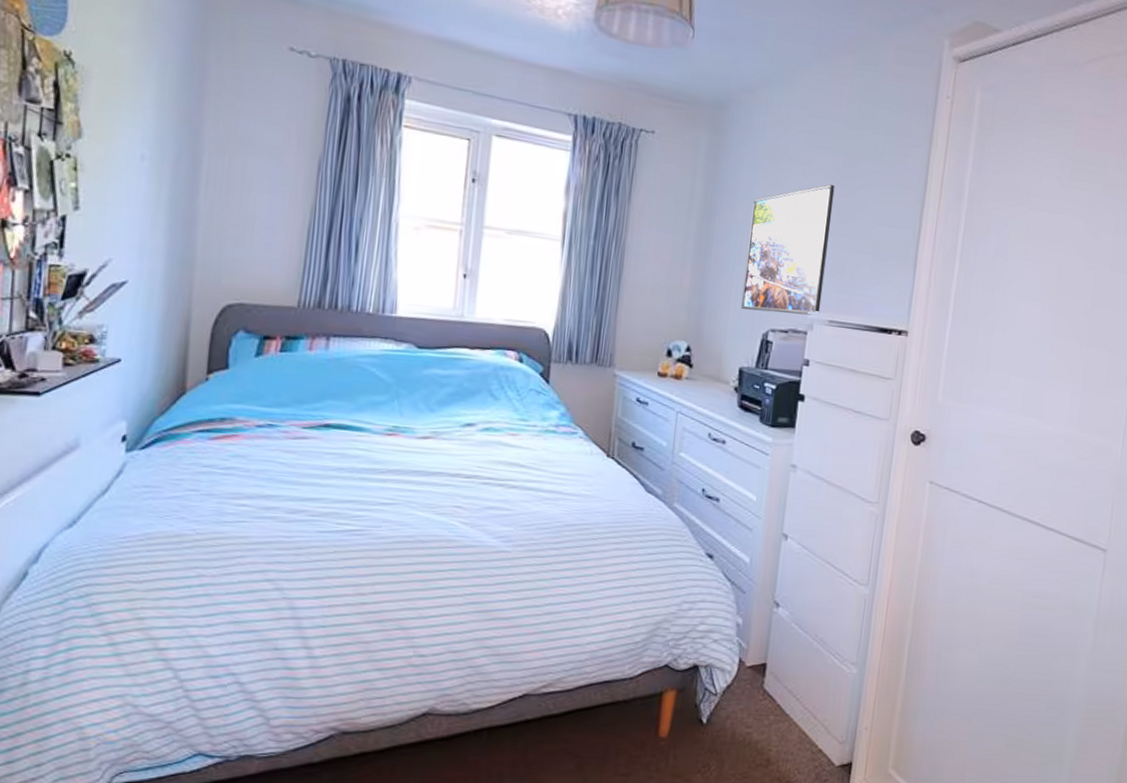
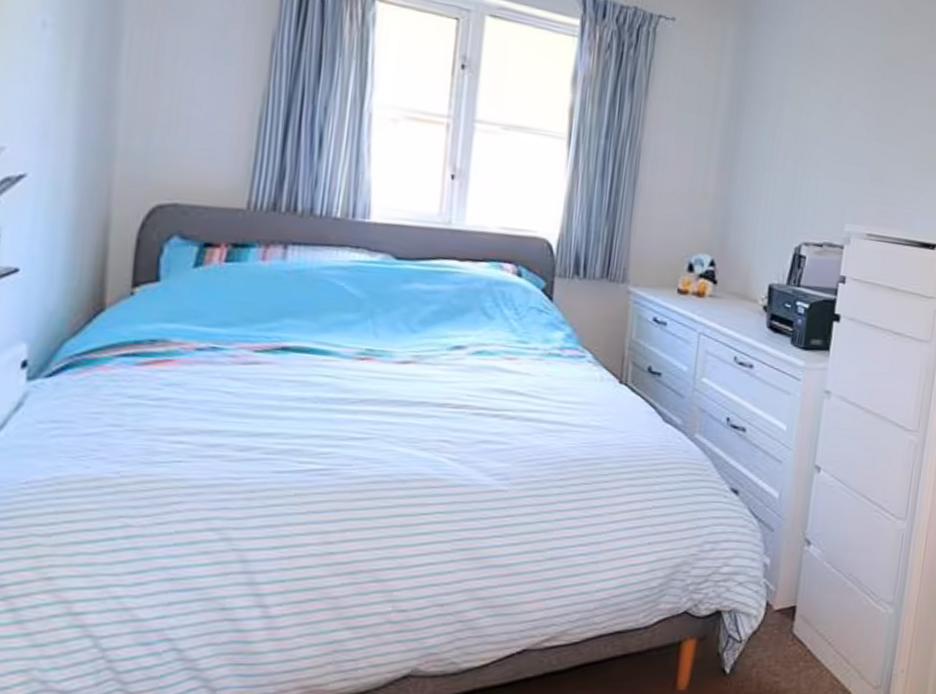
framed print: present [740,184,835,315] -> none [771,84,876,228]

